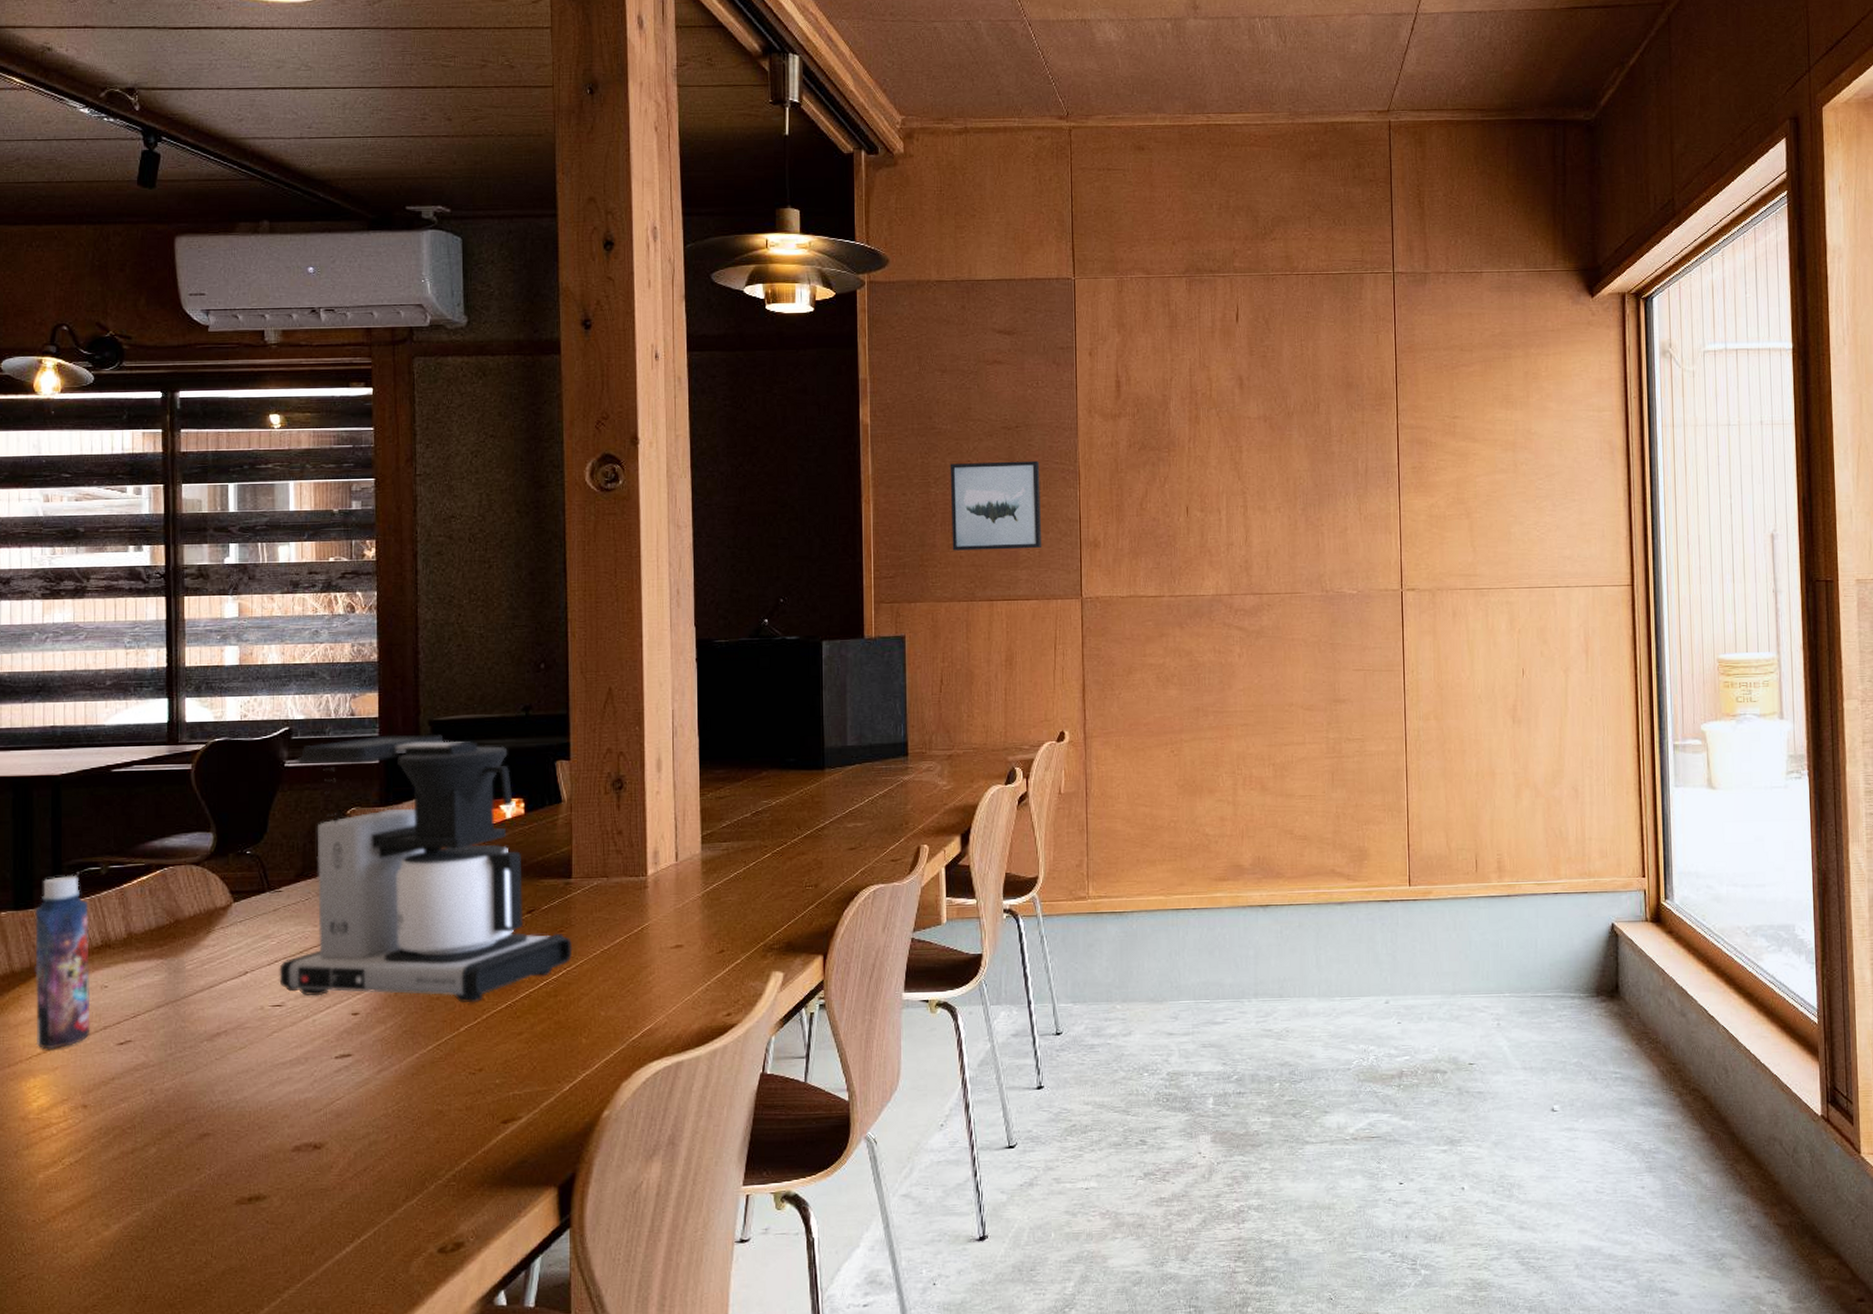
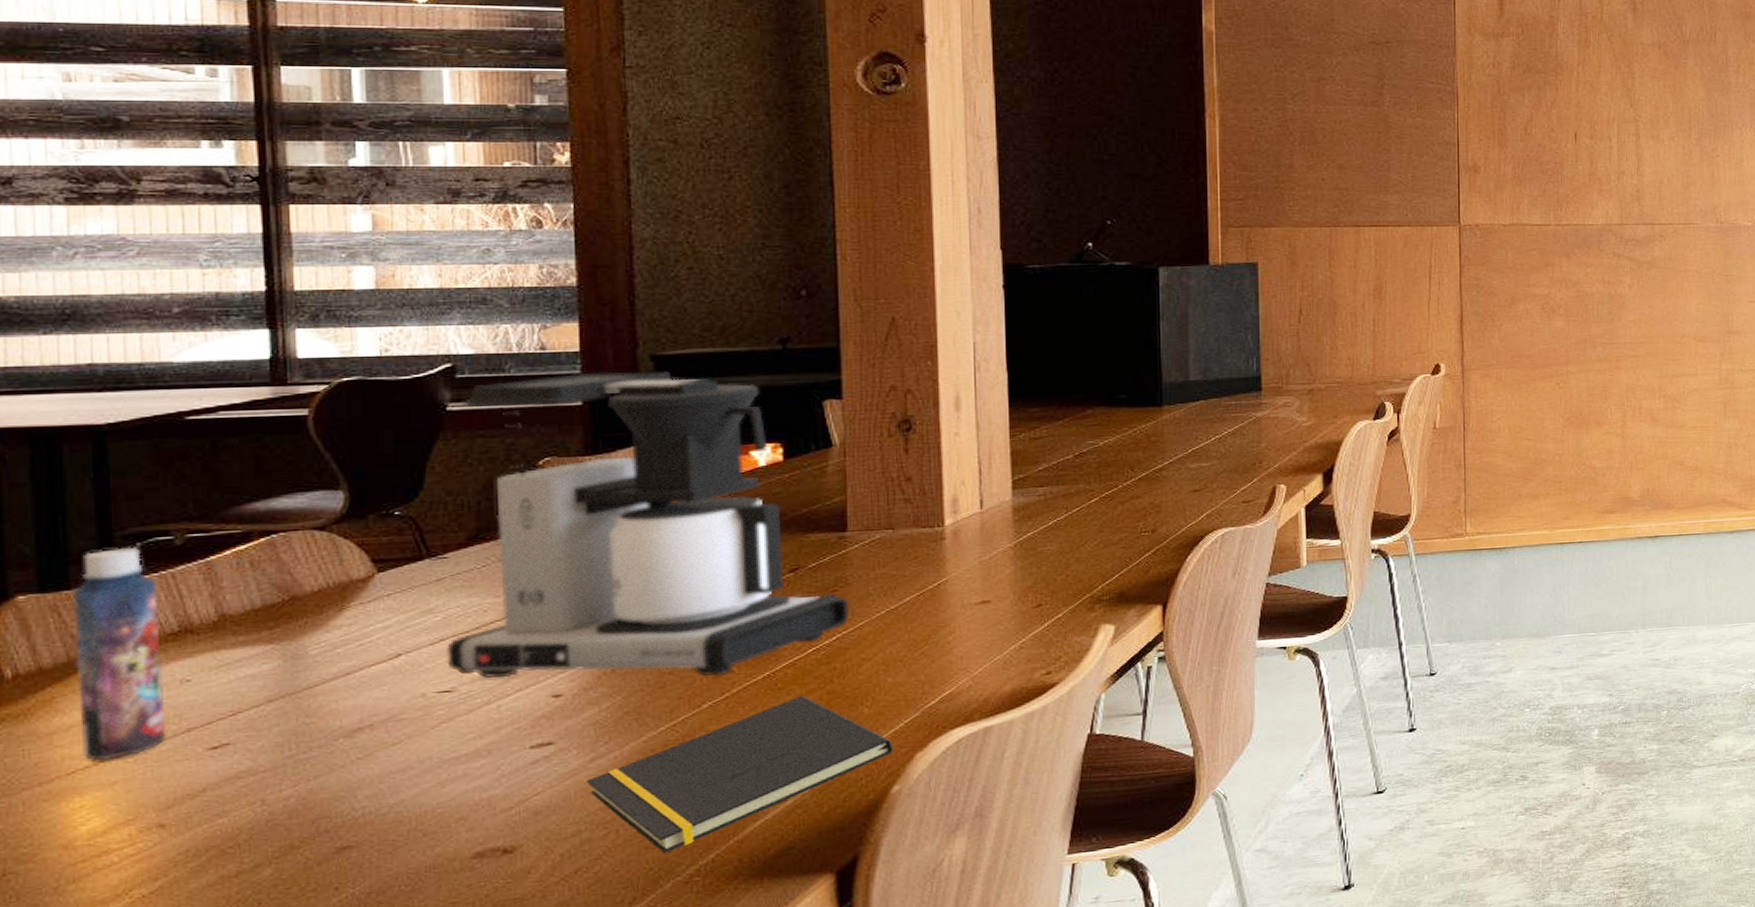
notepad: none [375,1024,605,1158] -> present [587,696,893,853]
wall art: present [950,460,1042,551] -> none [1309,78,1416,173]

